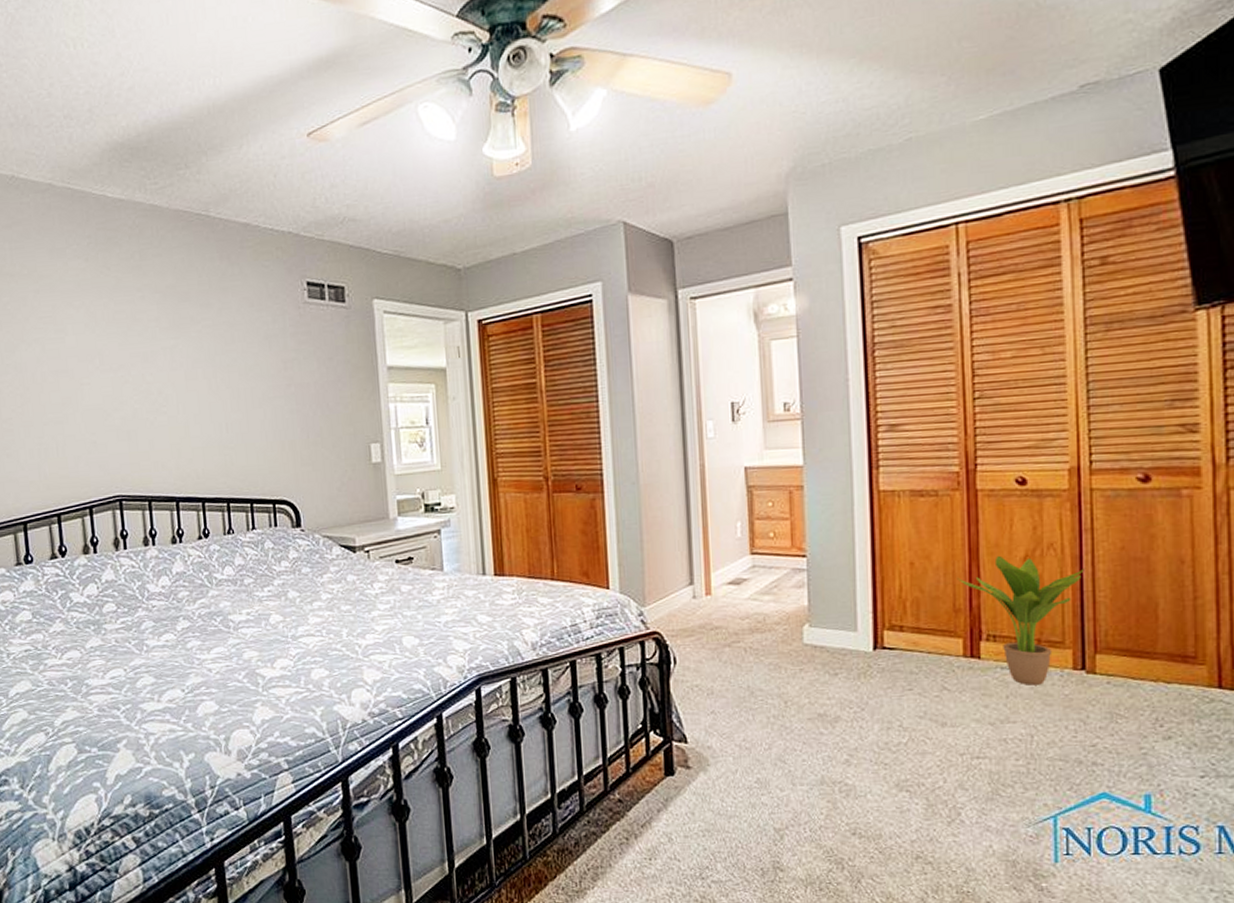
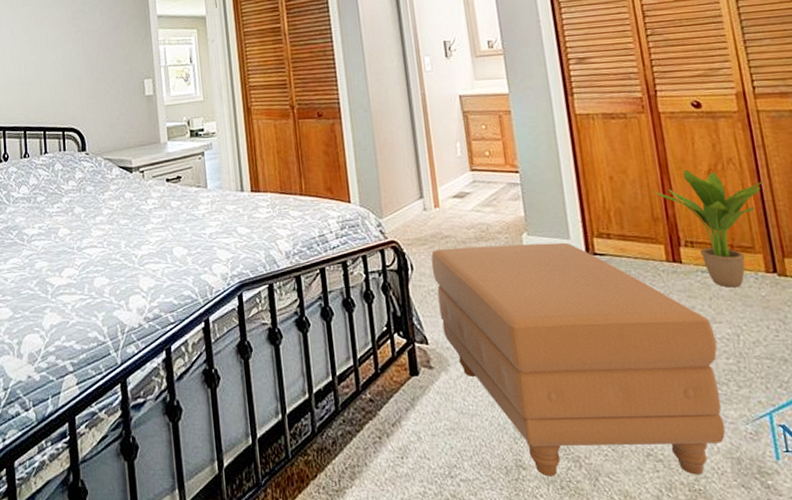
ottoman: none [697,635,1007,878] -> present [431,242,726,477]

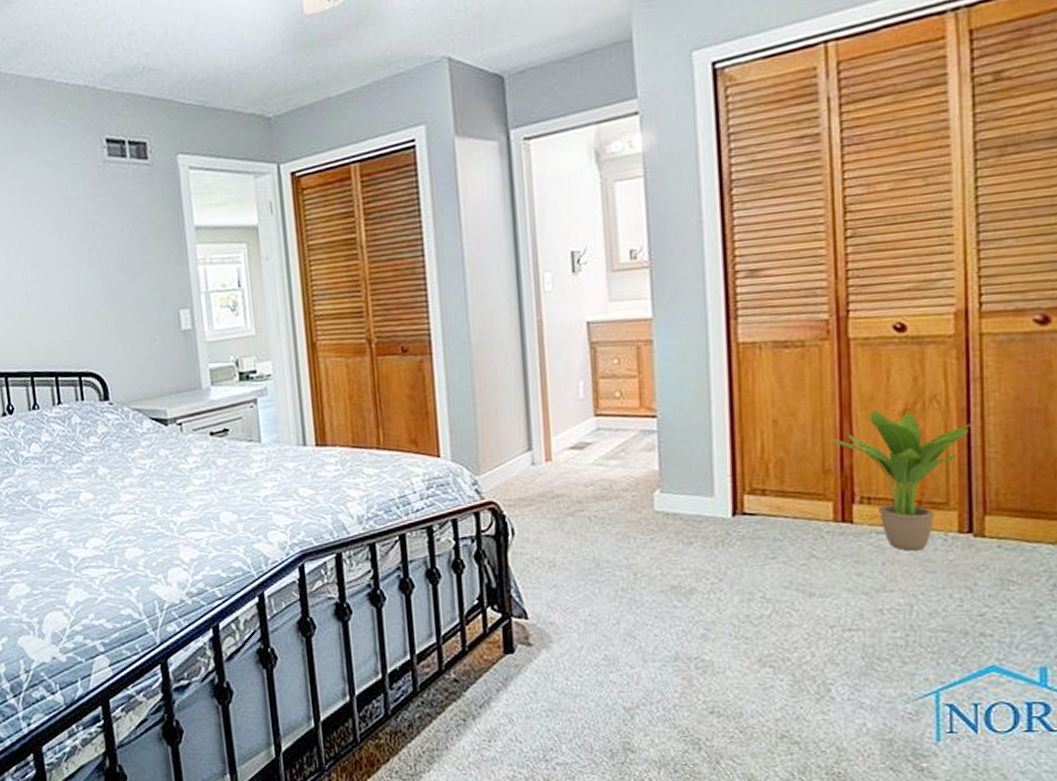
ottoman: present [431,242,726,477] -> none [537,500,883,760]

